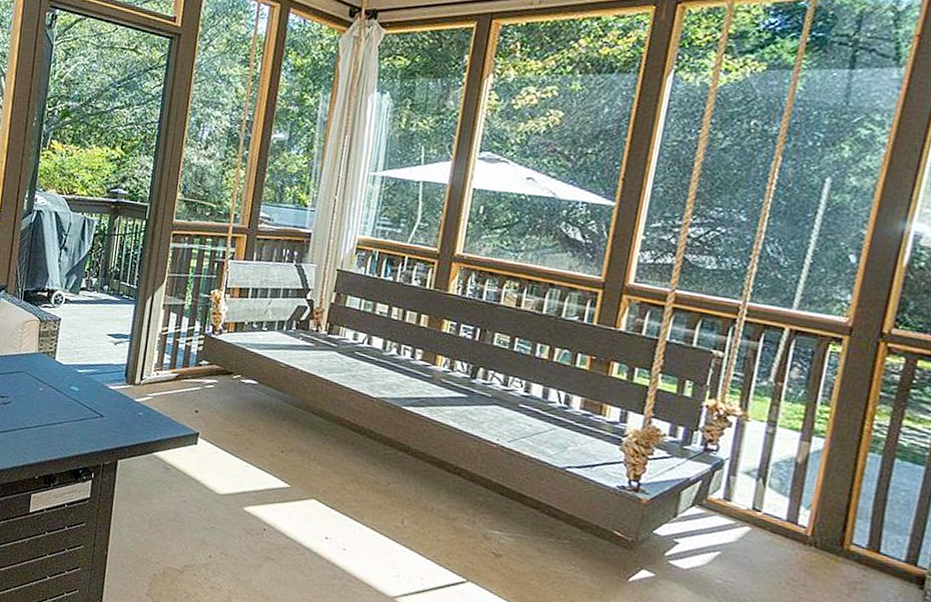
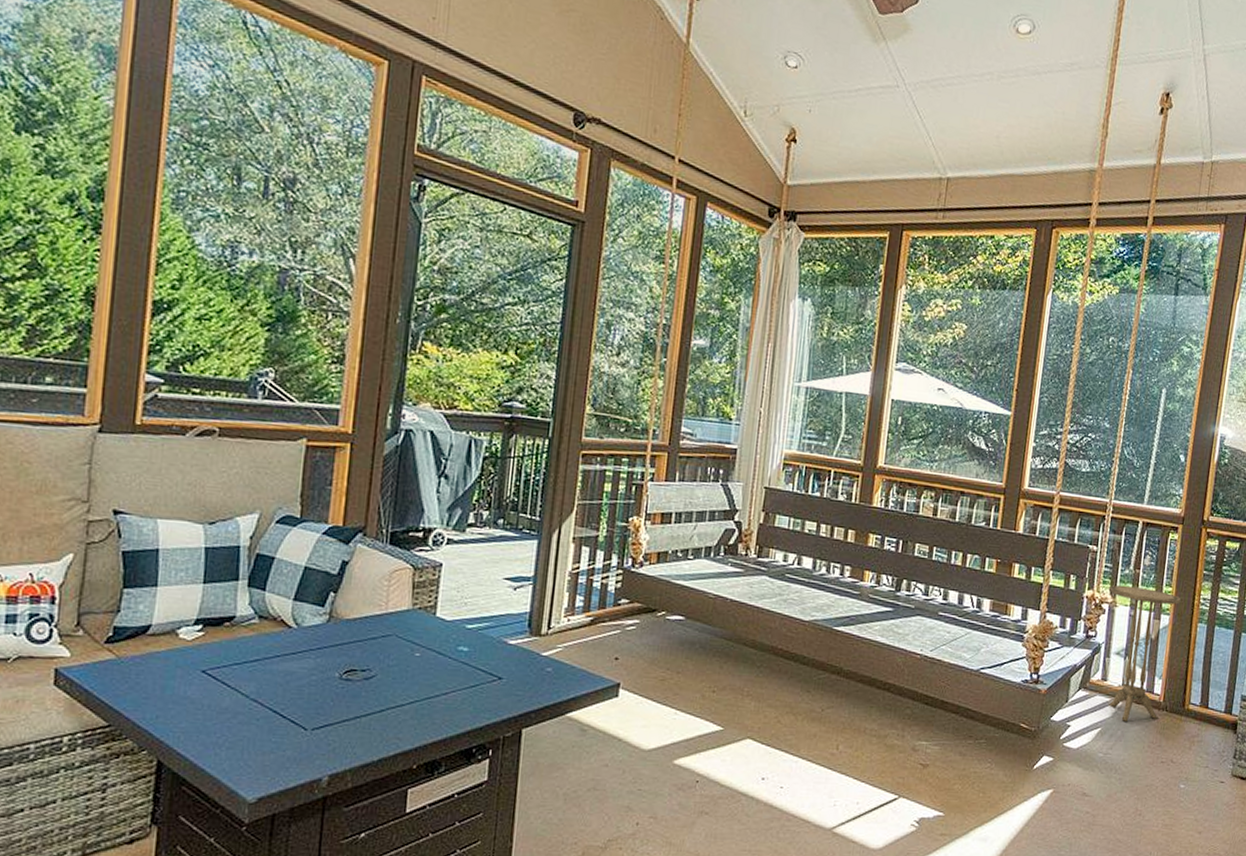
side table: none [731,397,844,555] -> present [1108,585,1181,722]

